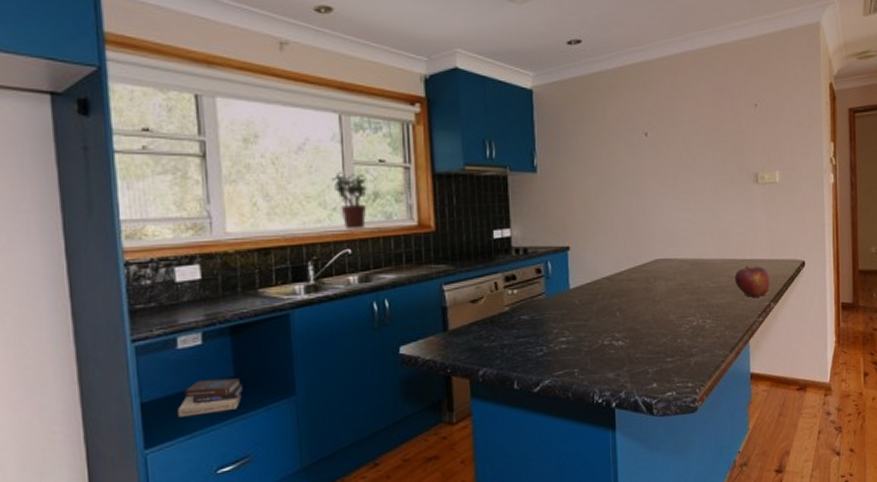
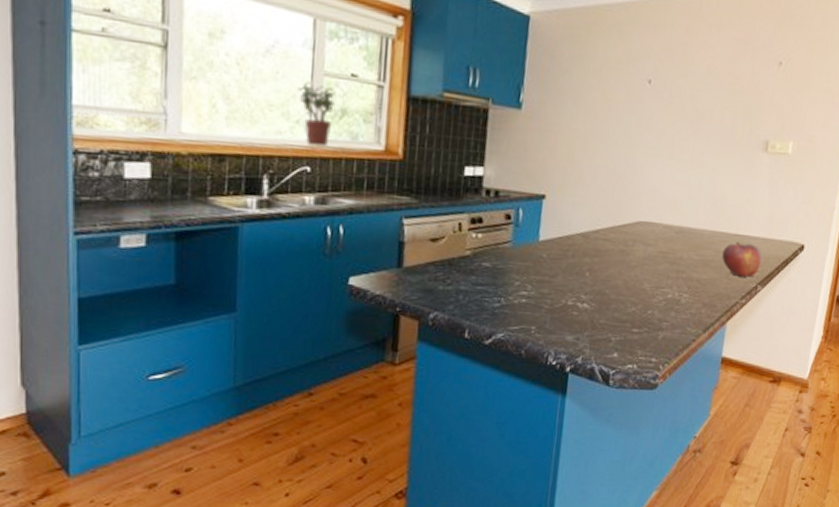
books: present [178,378,243,417] -> none [115,283,183,319]

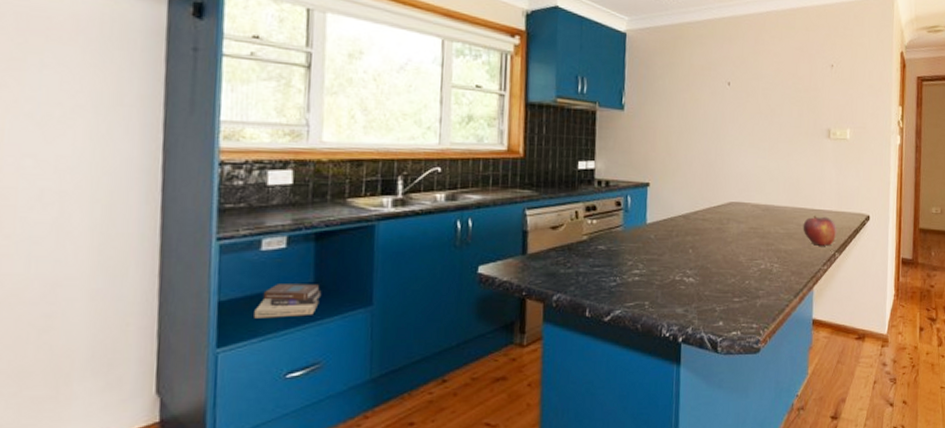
books: none [115,283,183,319] -> present [254,284,322,318]
potted plant: present [297,81,336,148] -> none [428,93,463,150]

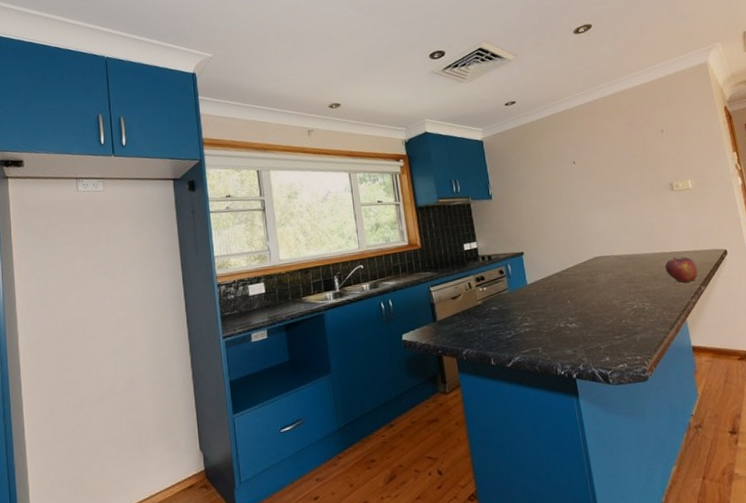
books: present [254,284,322,318] -> none [253,361,296,391]

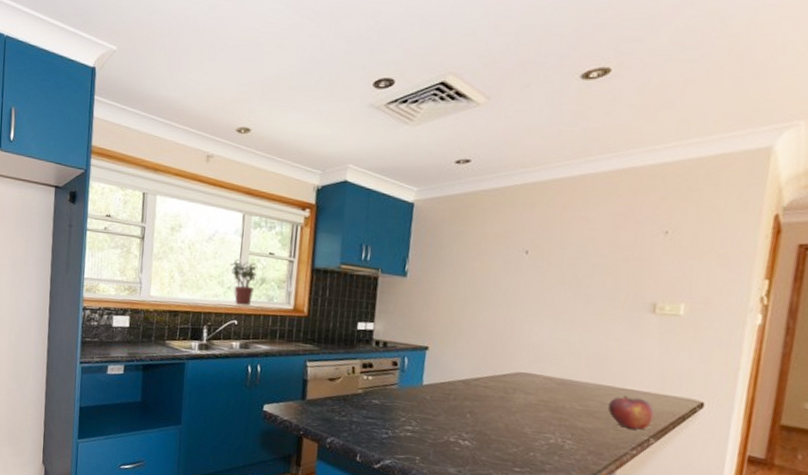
potted plant: none [346,211,372,252] -> present [230,259,258,307]

